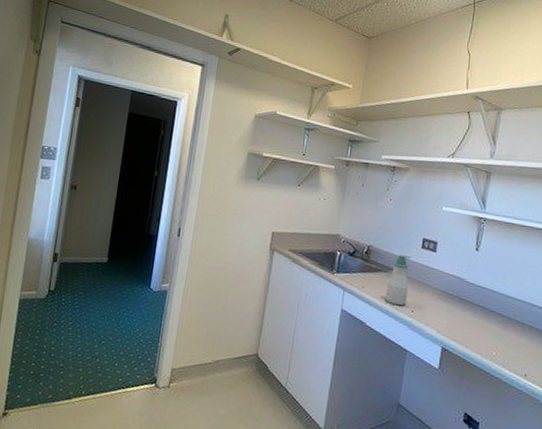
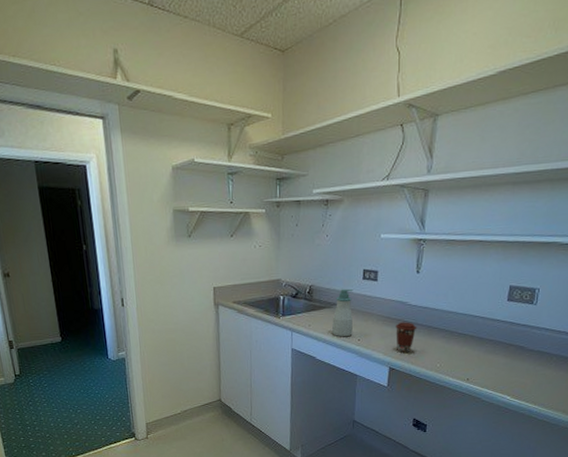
coffee cup: none [451,299,474,334] -> present [396,322,417,353]

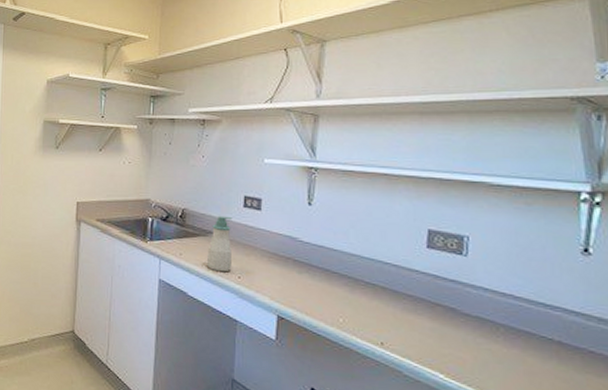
coffee cup: present [396,322,417,353] -> none [284,261,312,299]

